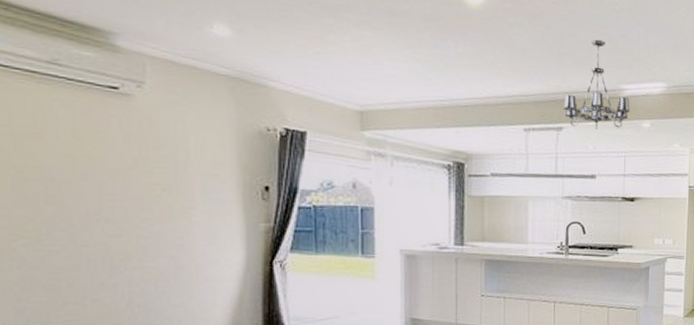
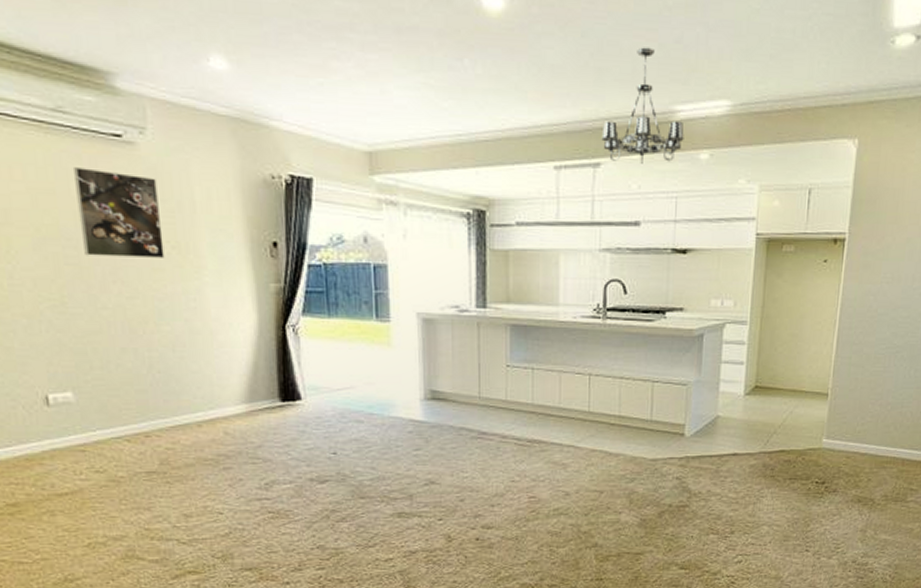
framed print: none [65,115,154,199] -> present [74,167,165,258]

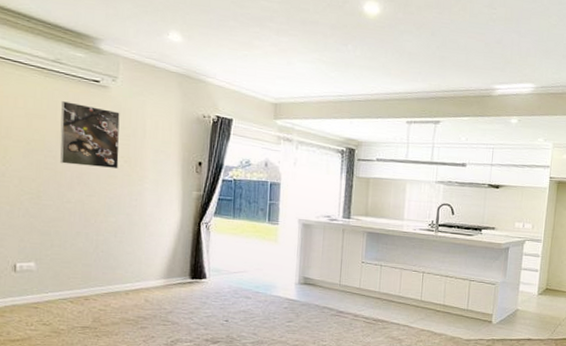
chandelier: present [601,47,684,164] -> none [441,44,501,123]

